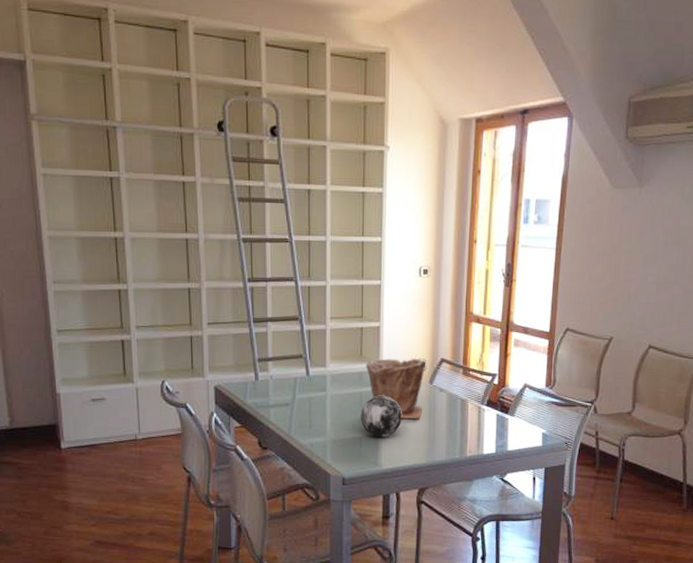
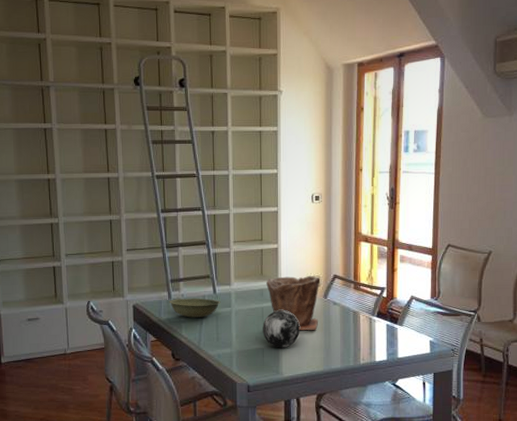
bowl: none [256,380,315,402] -> present [169,298,221,318]

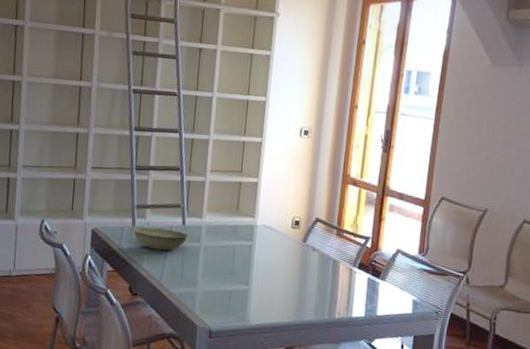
decorative orb: present [263,310,300,348] -> none [232,250,273,293]
plant pot: present [266,275,321,330] -> none [241,214,301,276]

